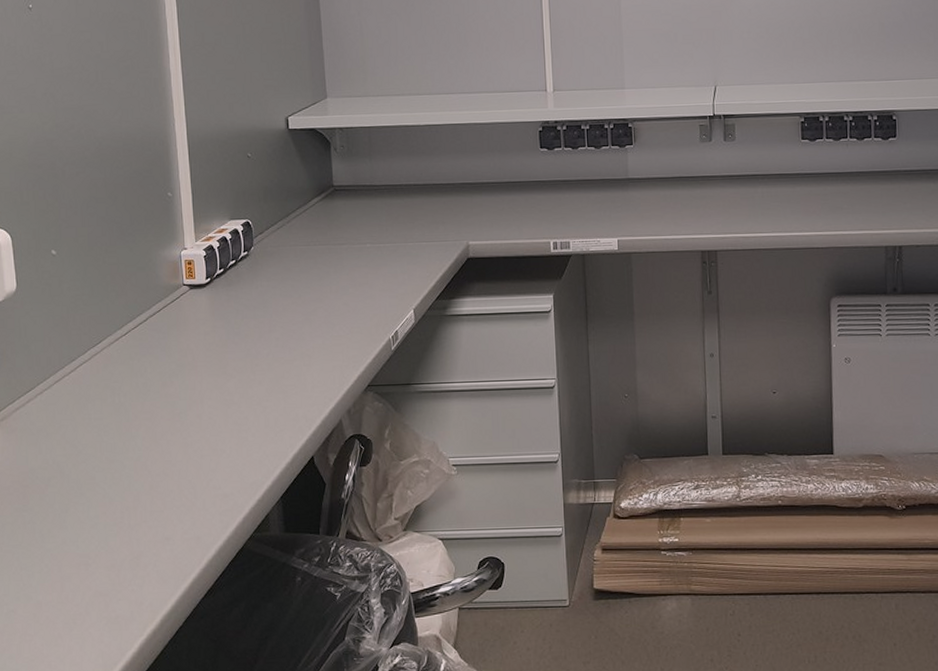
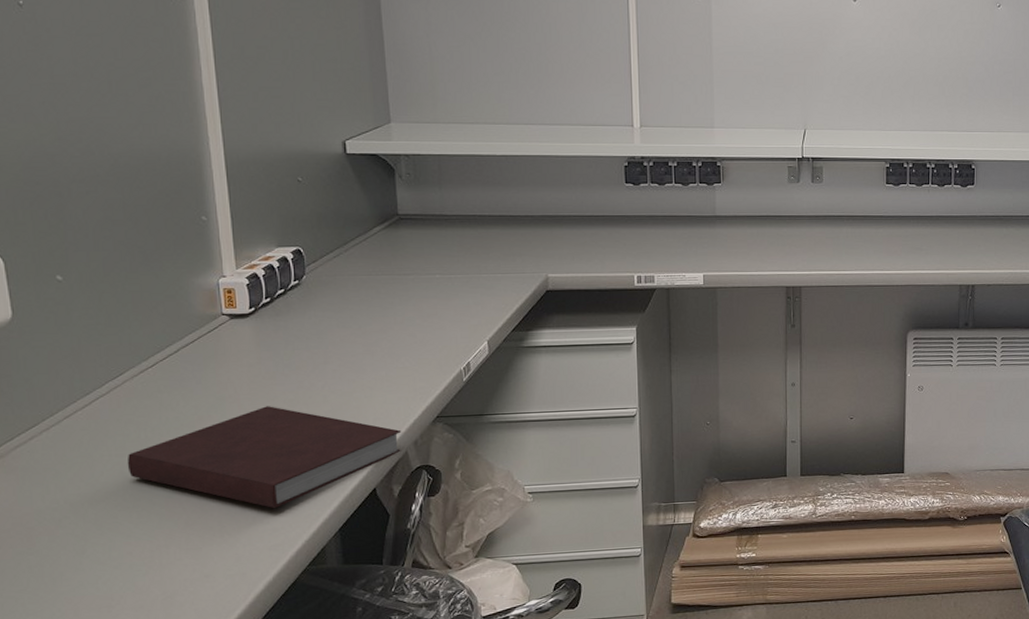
notebook: none [103,373,337,475] -> present [127,406,402,509]

